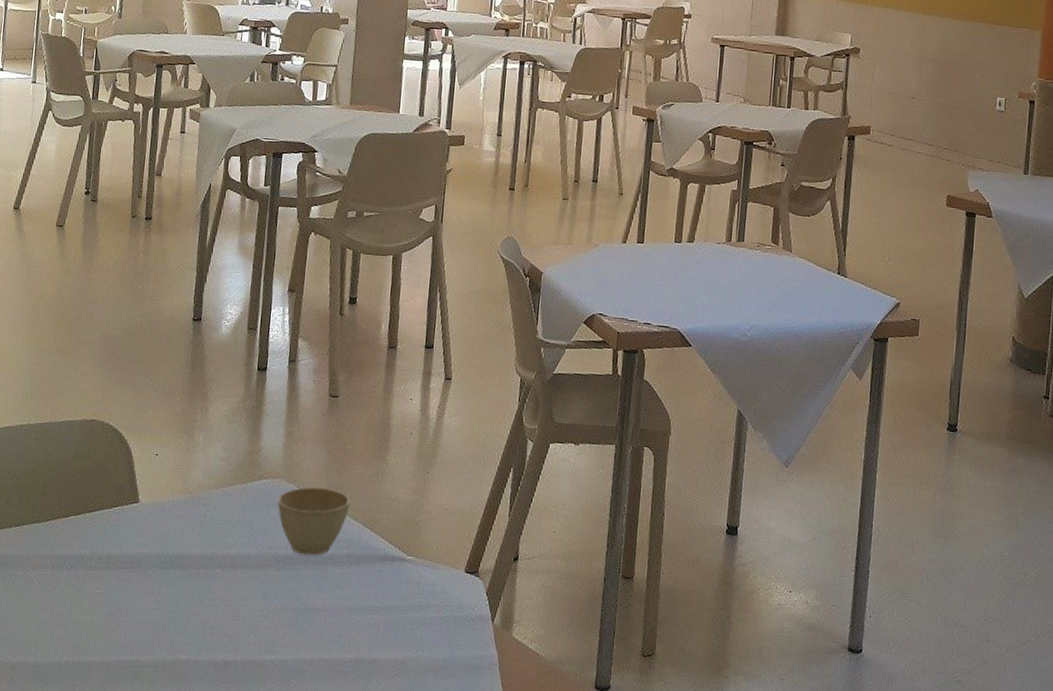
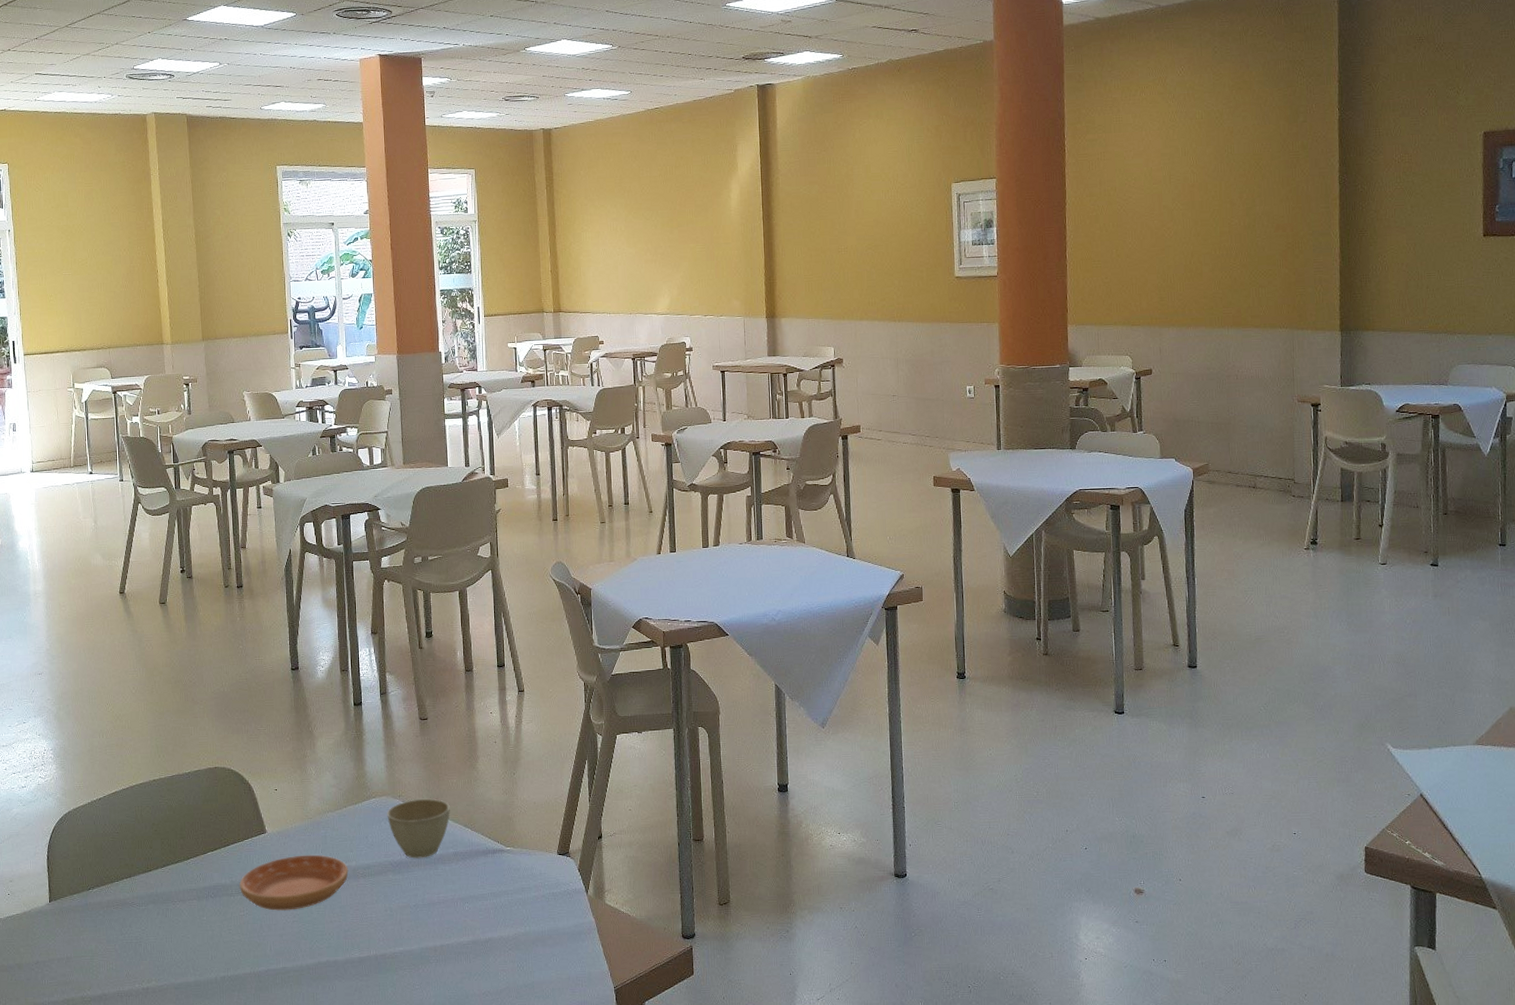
saucer: none [100,533,226,596] -> present [239,854,349,911]

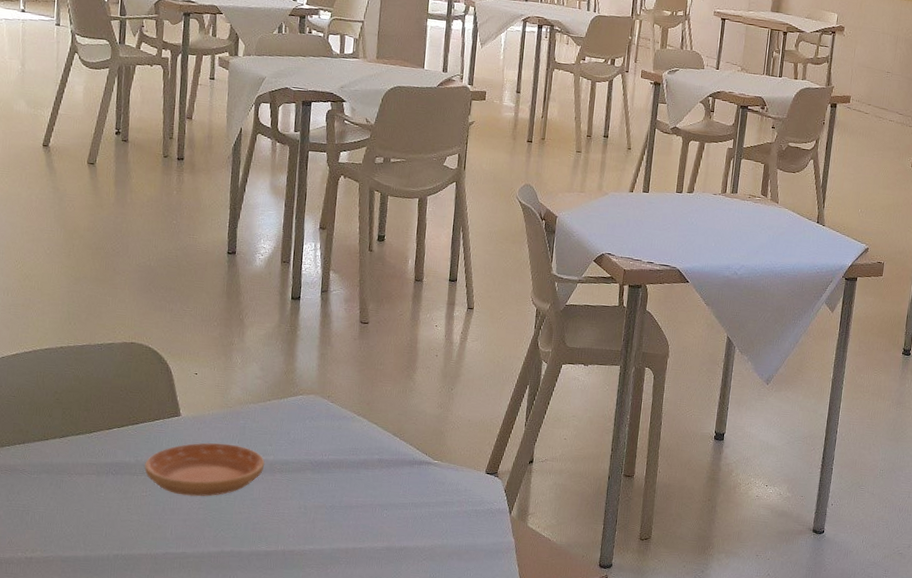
cup: present [387,798,450,859] -> none [313,401,381,461]

